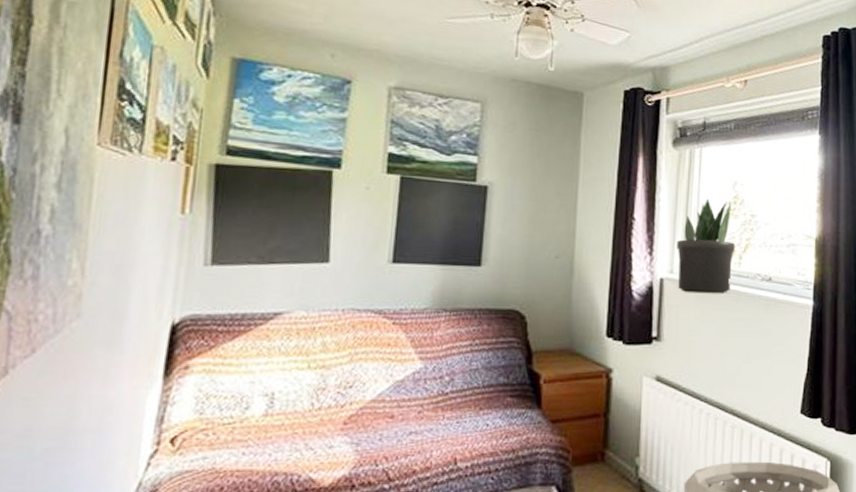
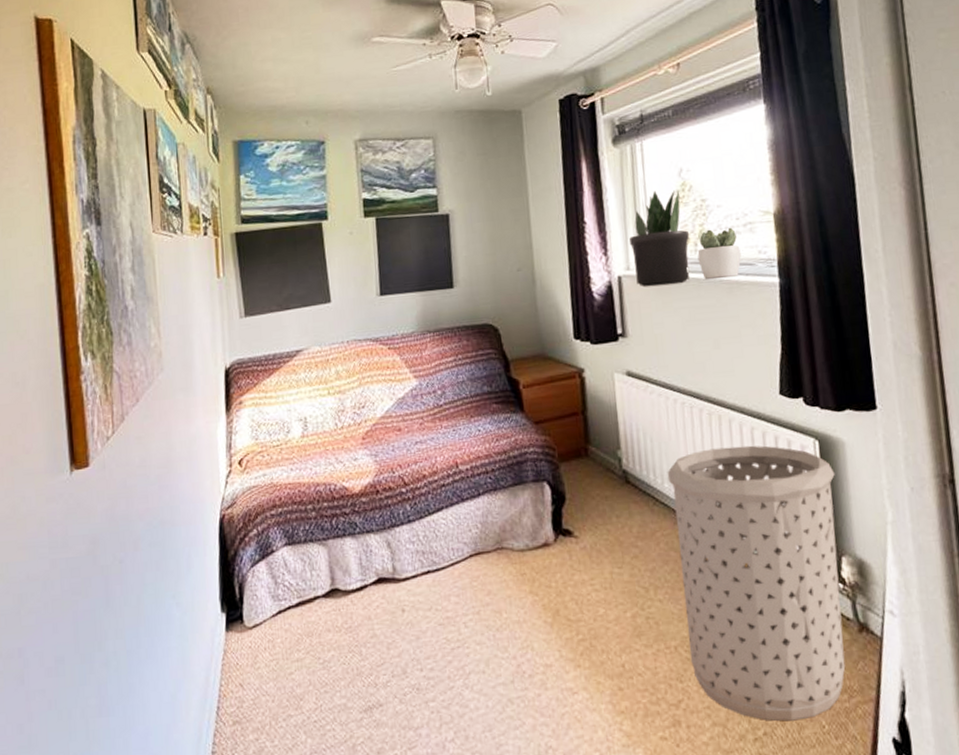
succulent plant: none [741,244,781,295] -> present [697,227,741,280]

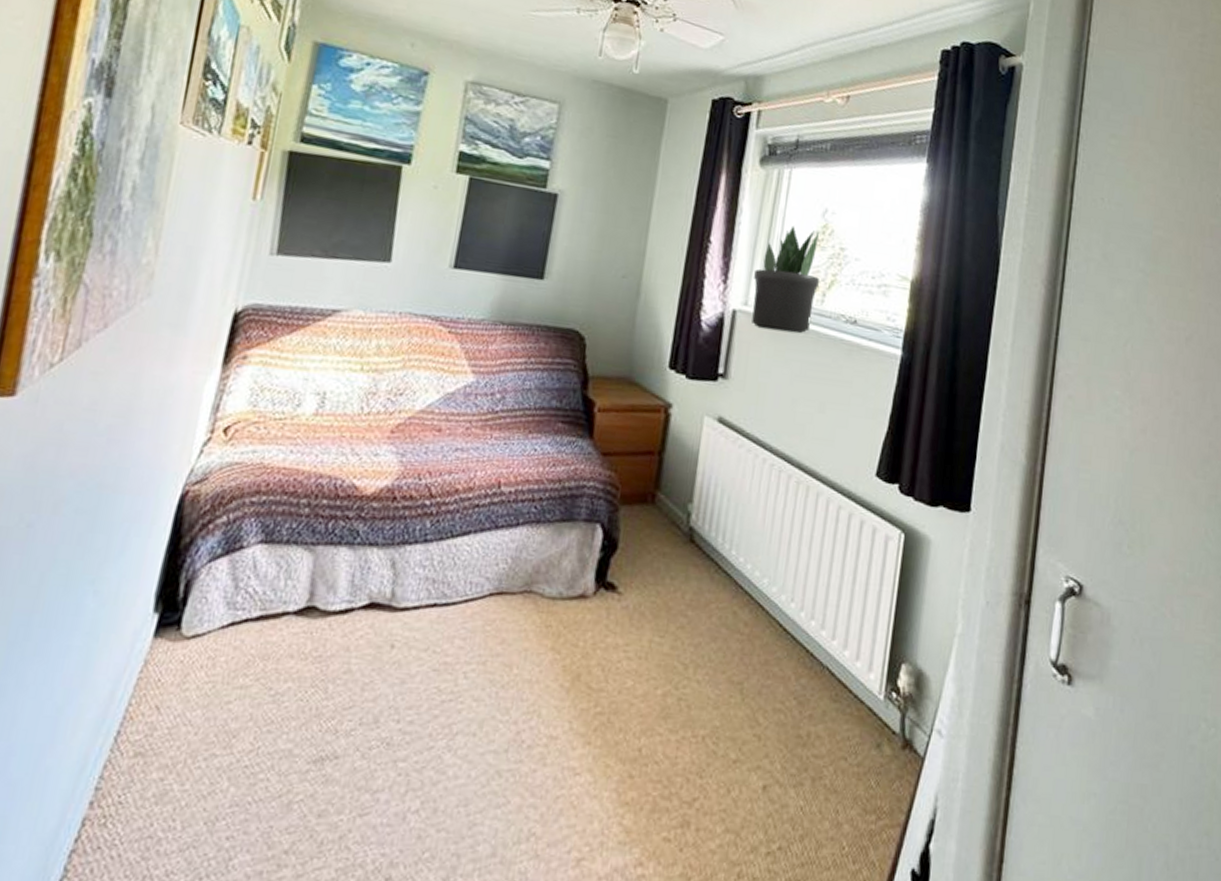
laundry basket: present [667,445,846,722] -> none [716,520,914,838]
succulent plant: present [697,227,741,280] -> none [822,281,869,340]

